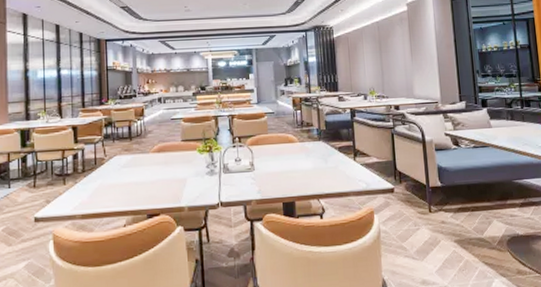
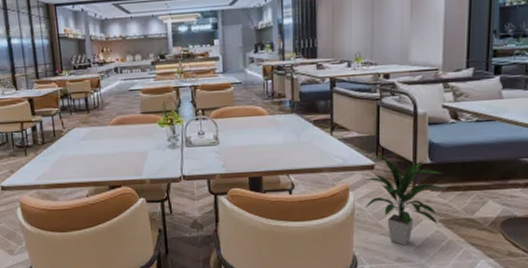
indoor plant: none [388,178,455,268] -> present [365,154,443,246]

